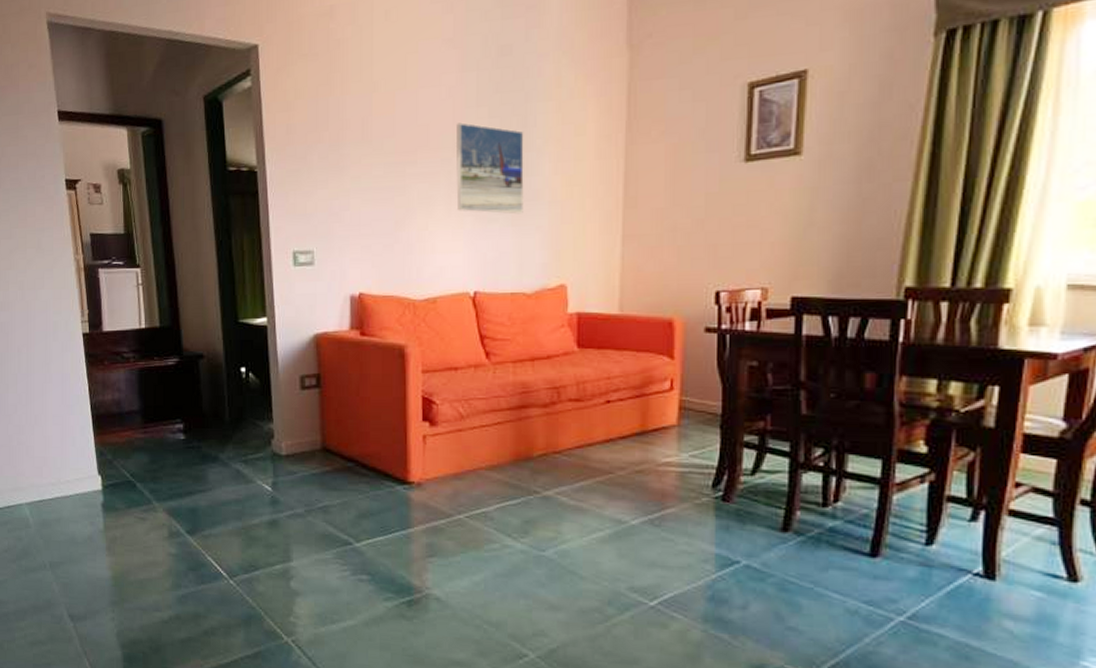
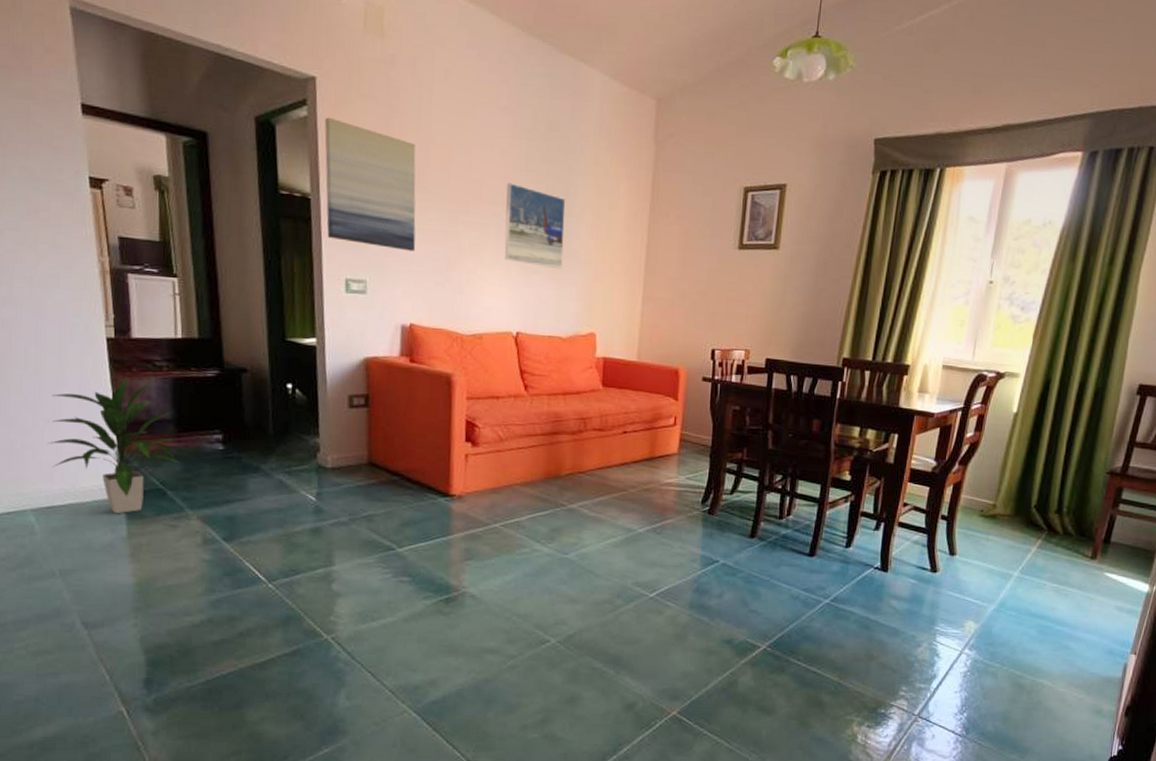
indoor plant: none [38,370,146,507] -> present [47,377,179,514]
wall art: none [268,84,362,214] -> present [324,117,416,251]

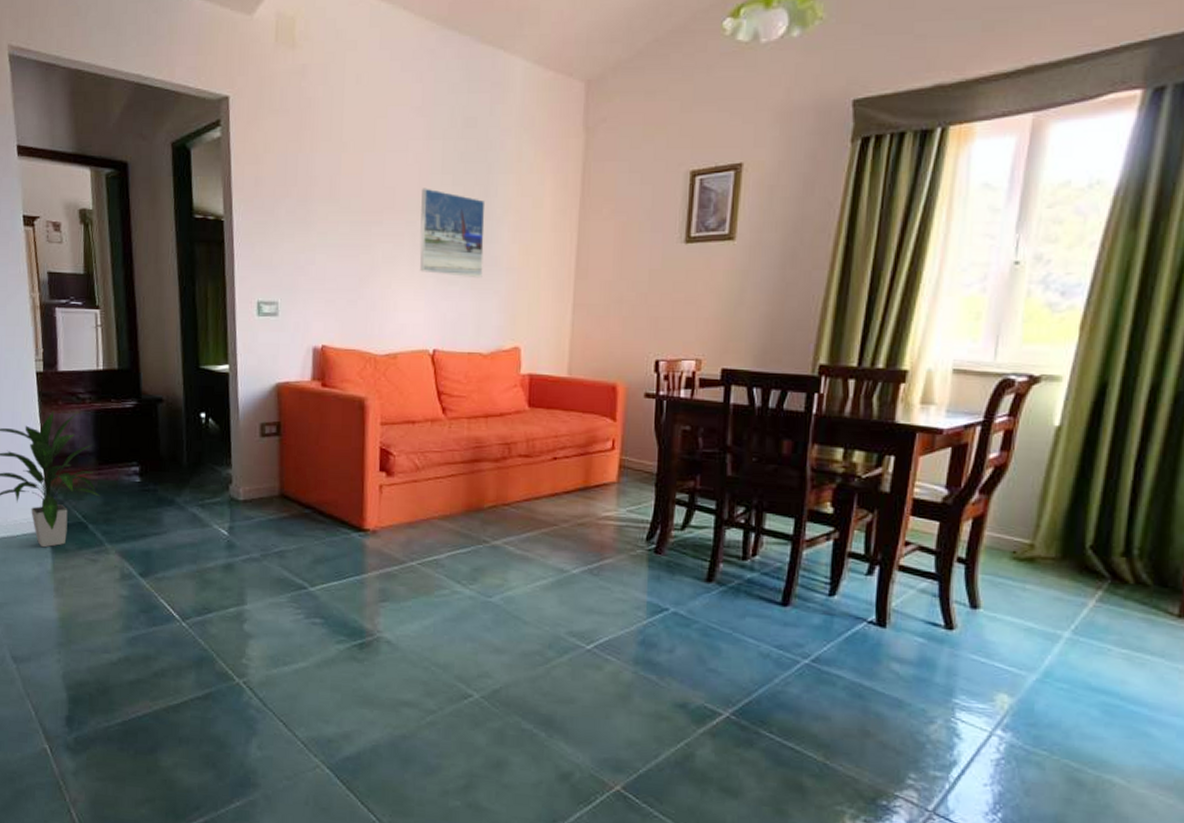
wall art: present [324,117,416,251] -> none [237,136,328,268]

